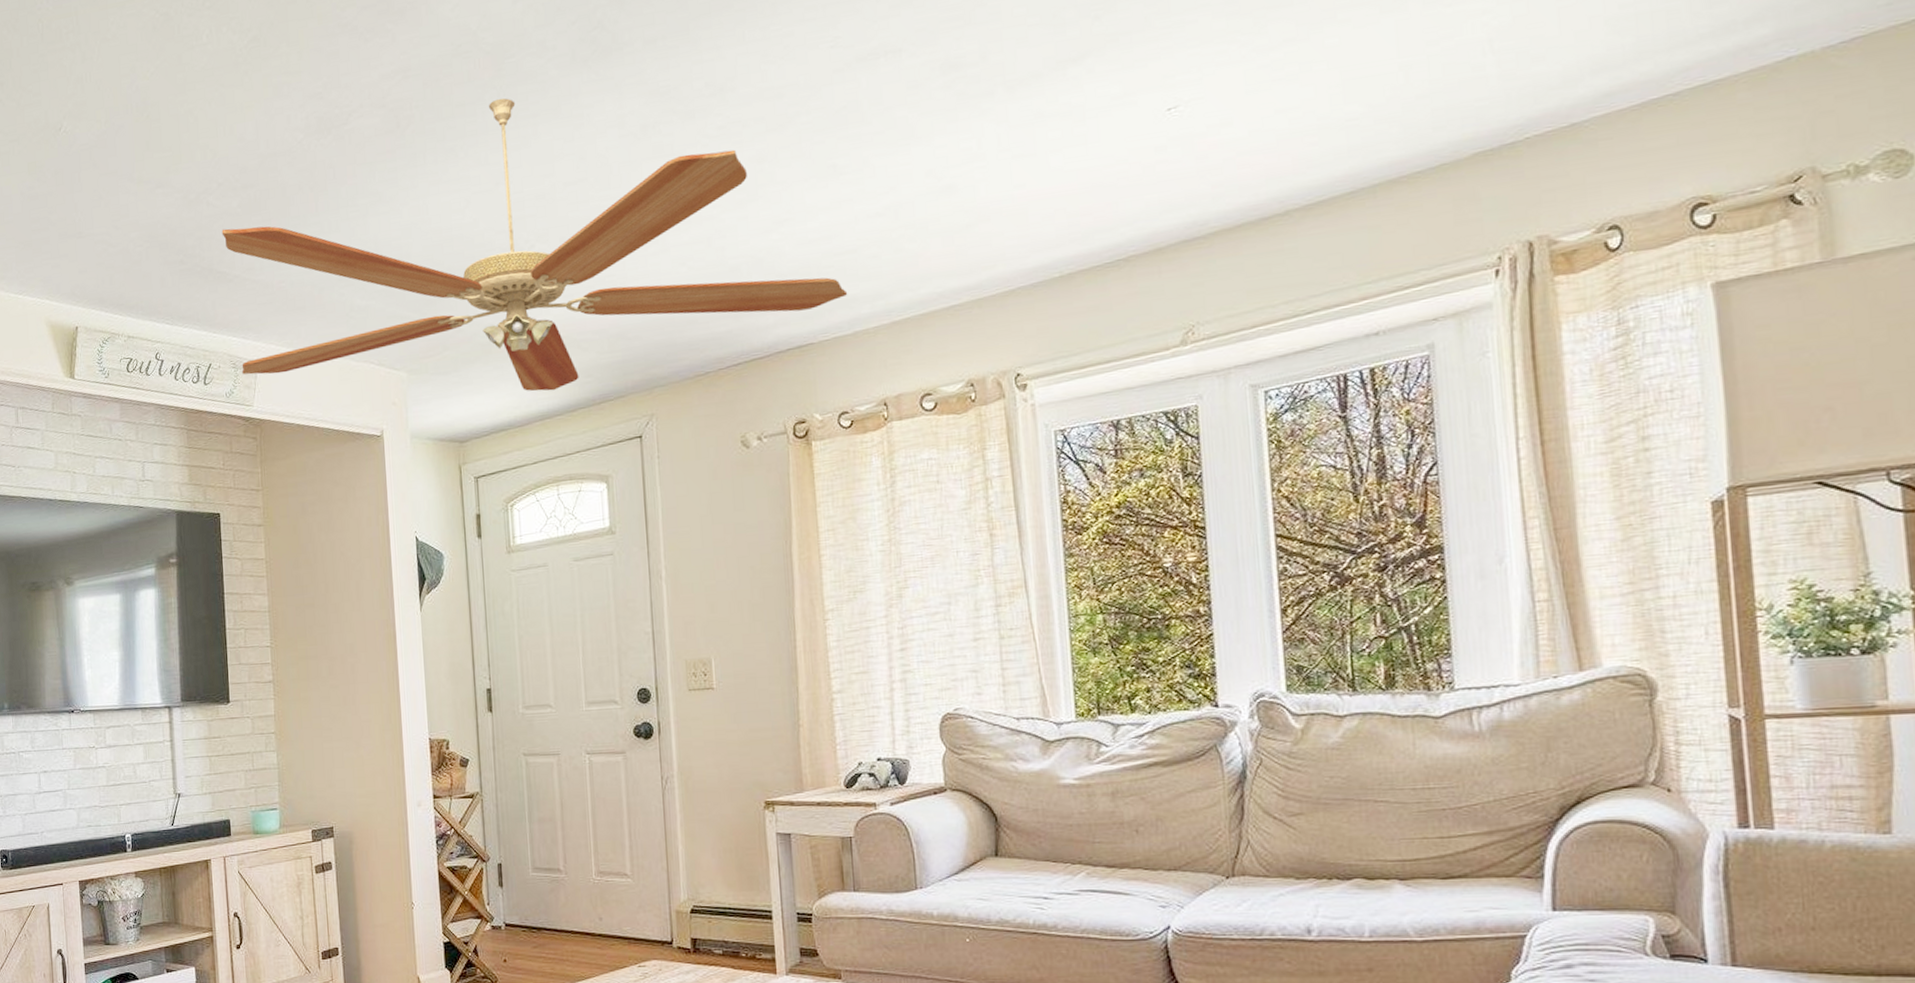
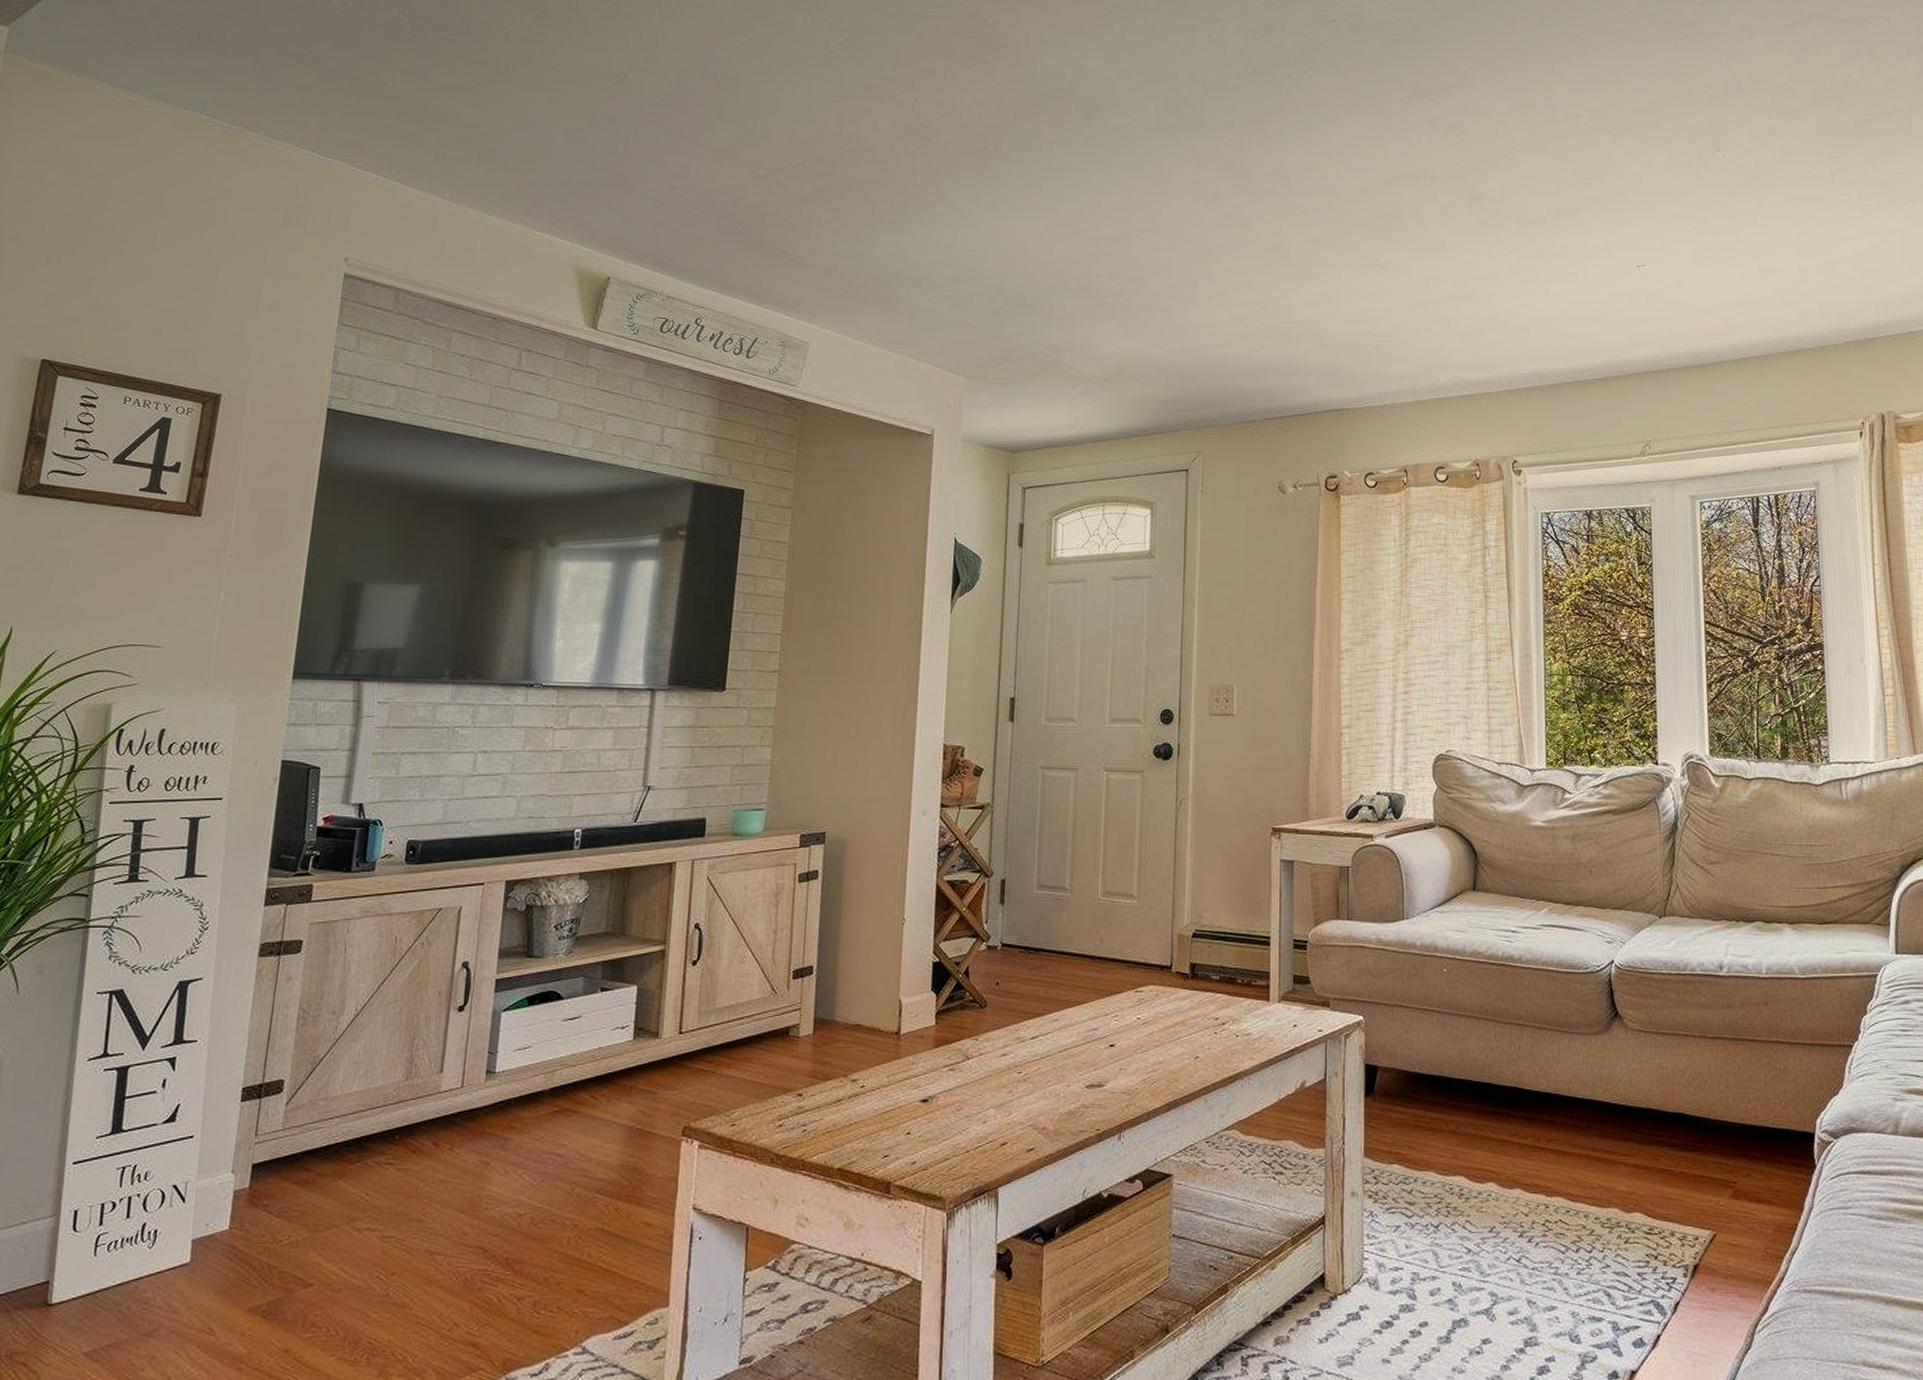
ceiling fan: present [221,98,848,392] -> none [788,144,1381,416]

